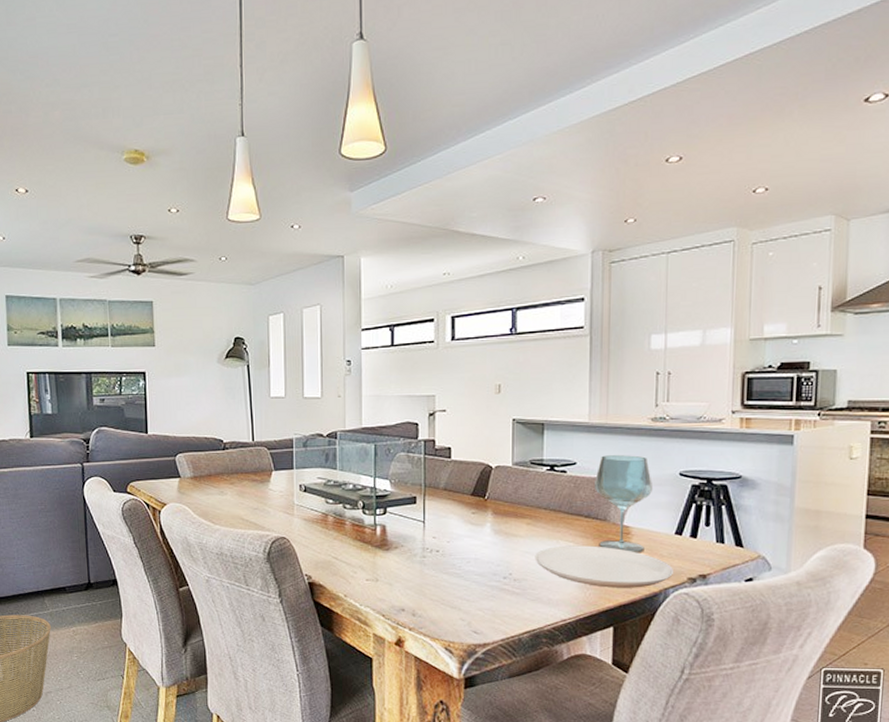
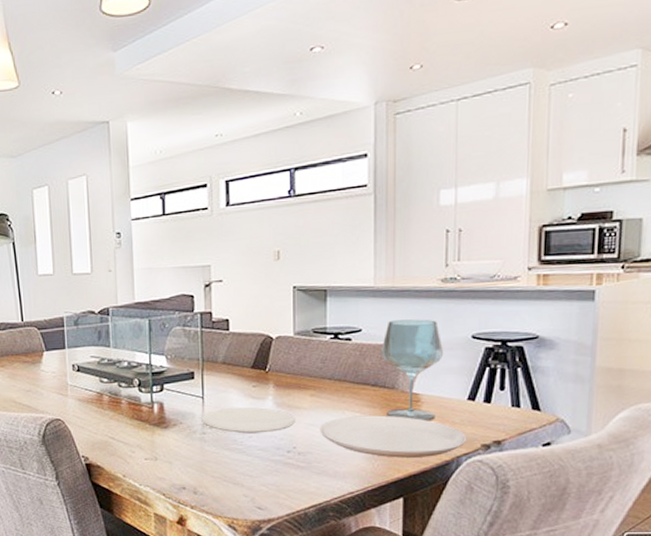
plate: none [422,532,512,559] -> present [201,407,295,434]

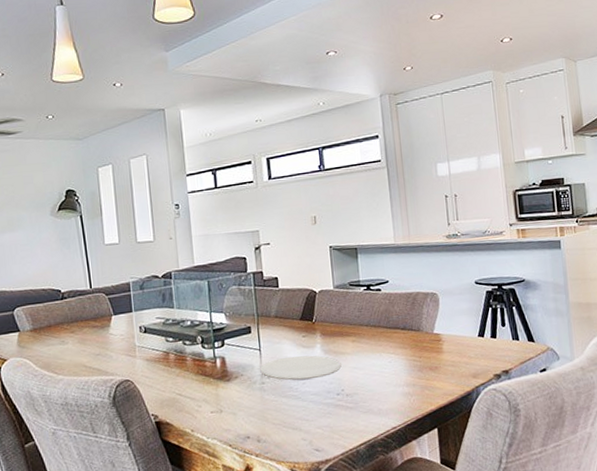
plate: present [319,415,467,458] -> none [362,354,482,393]
wine glass: present [382,319,444,422] -> none [406,269,456,358]

